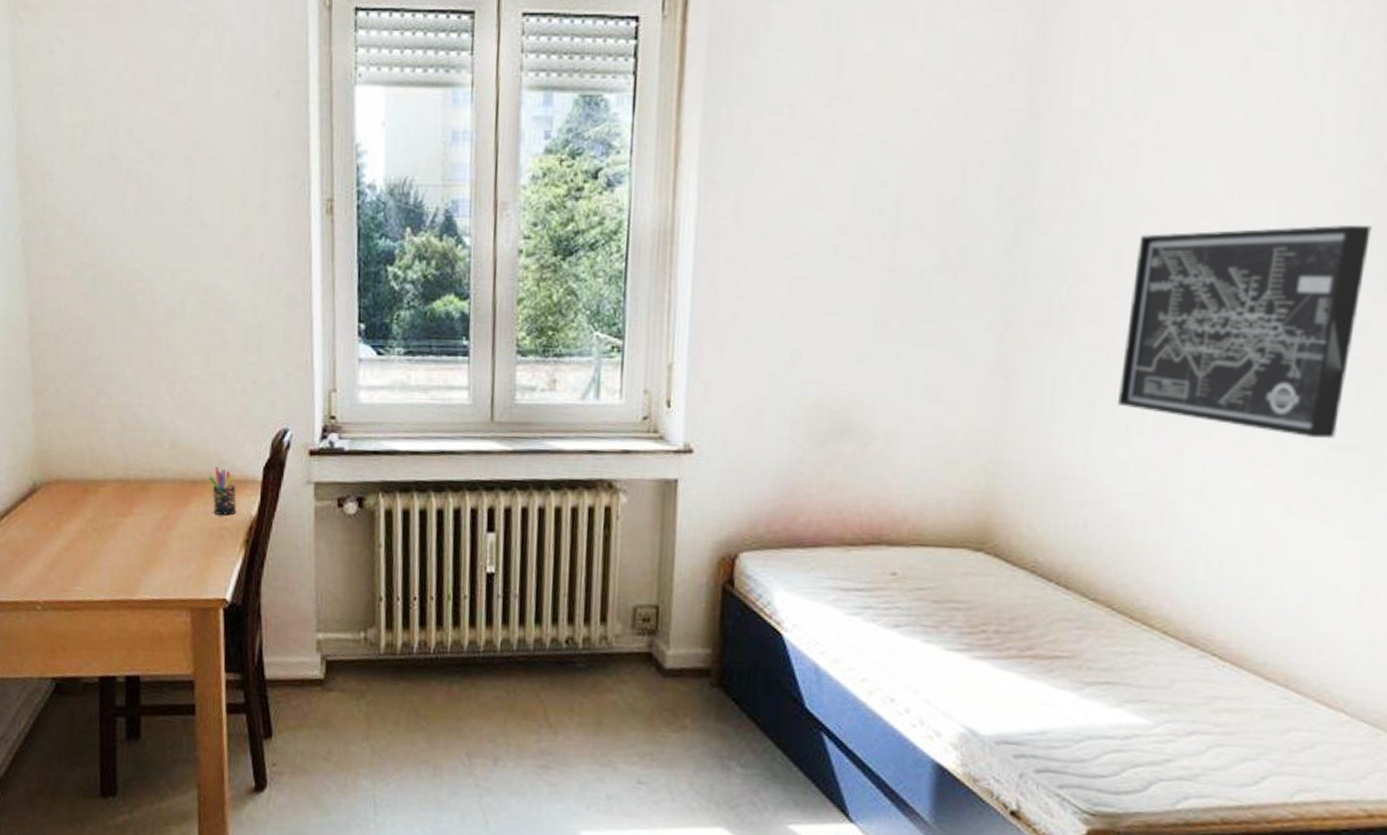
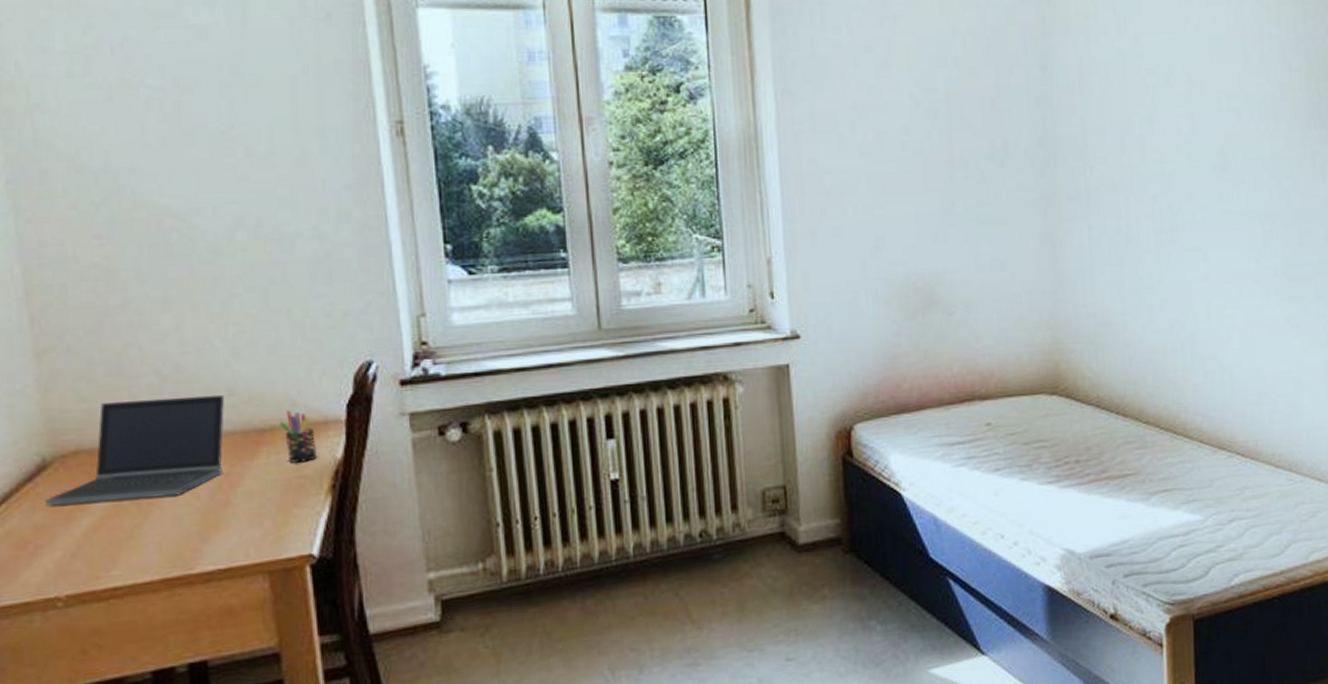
laptop computer: none [33,441,169,530] -> present [44,394,225,506]
wall art: present [1118,224,1372,440] -> none [1135,109,1292,274]

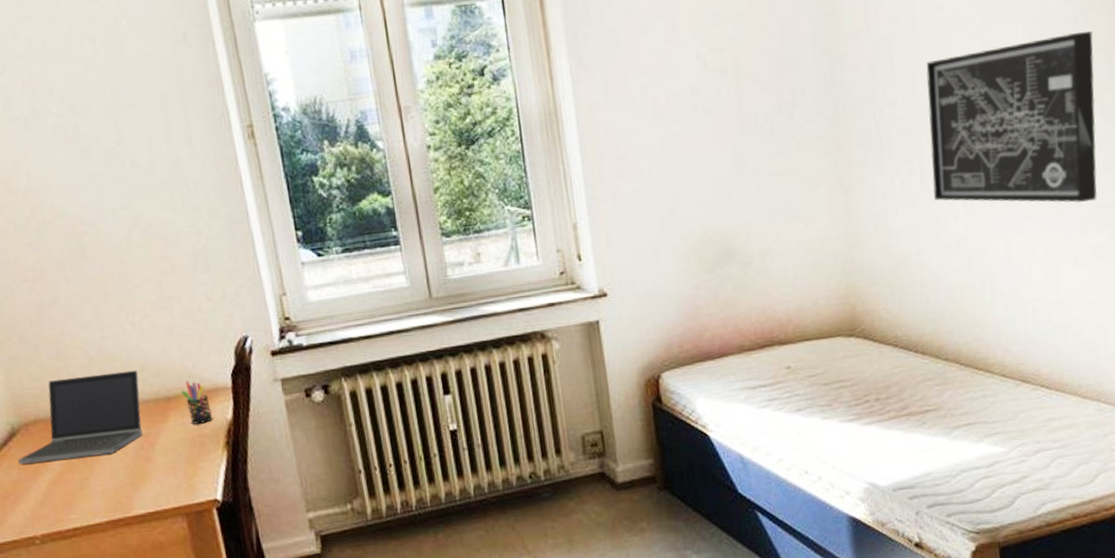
wall art: none [1135,109,1292,274] -> present [926,31,1098,203]

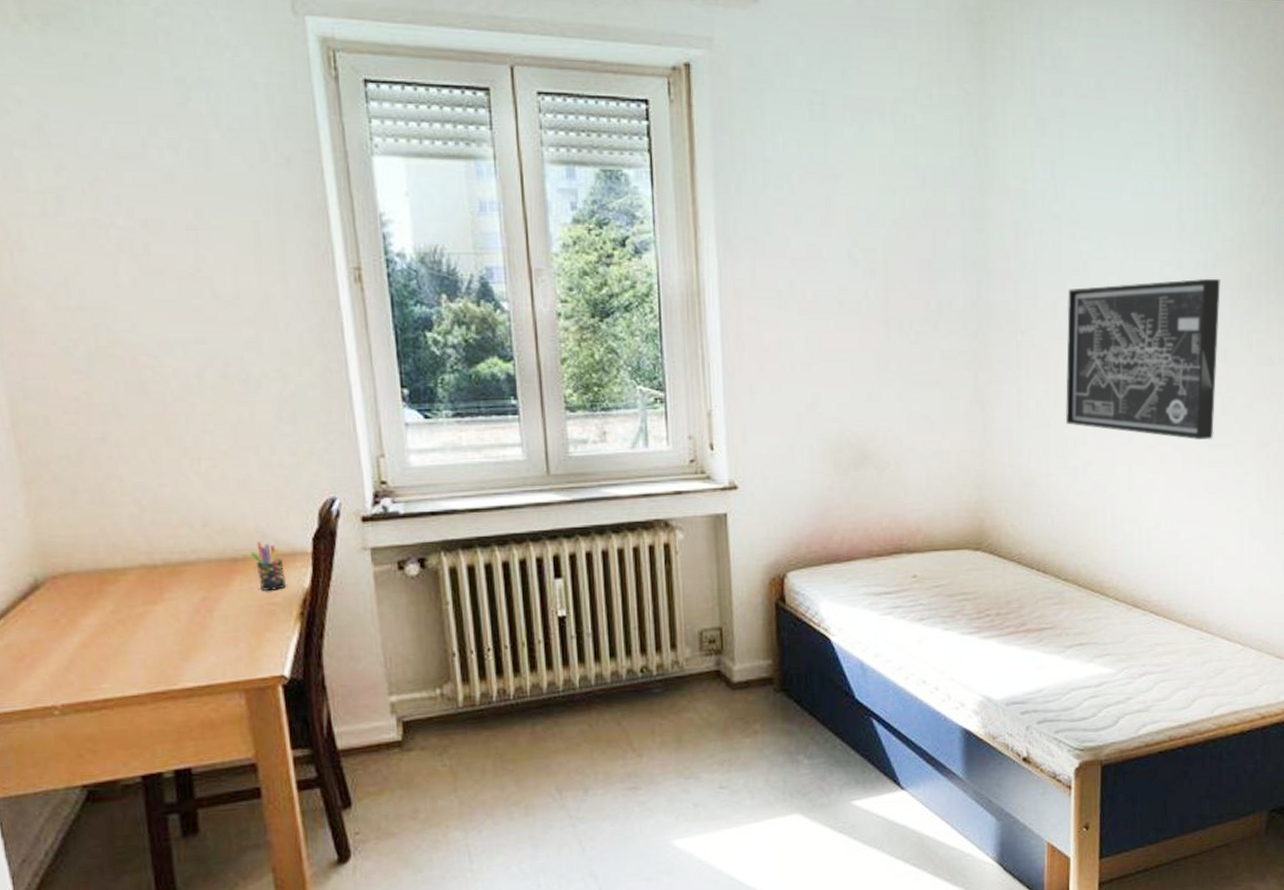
laptop computer: present [17,369,143,465] -> none [38,524,200,623]

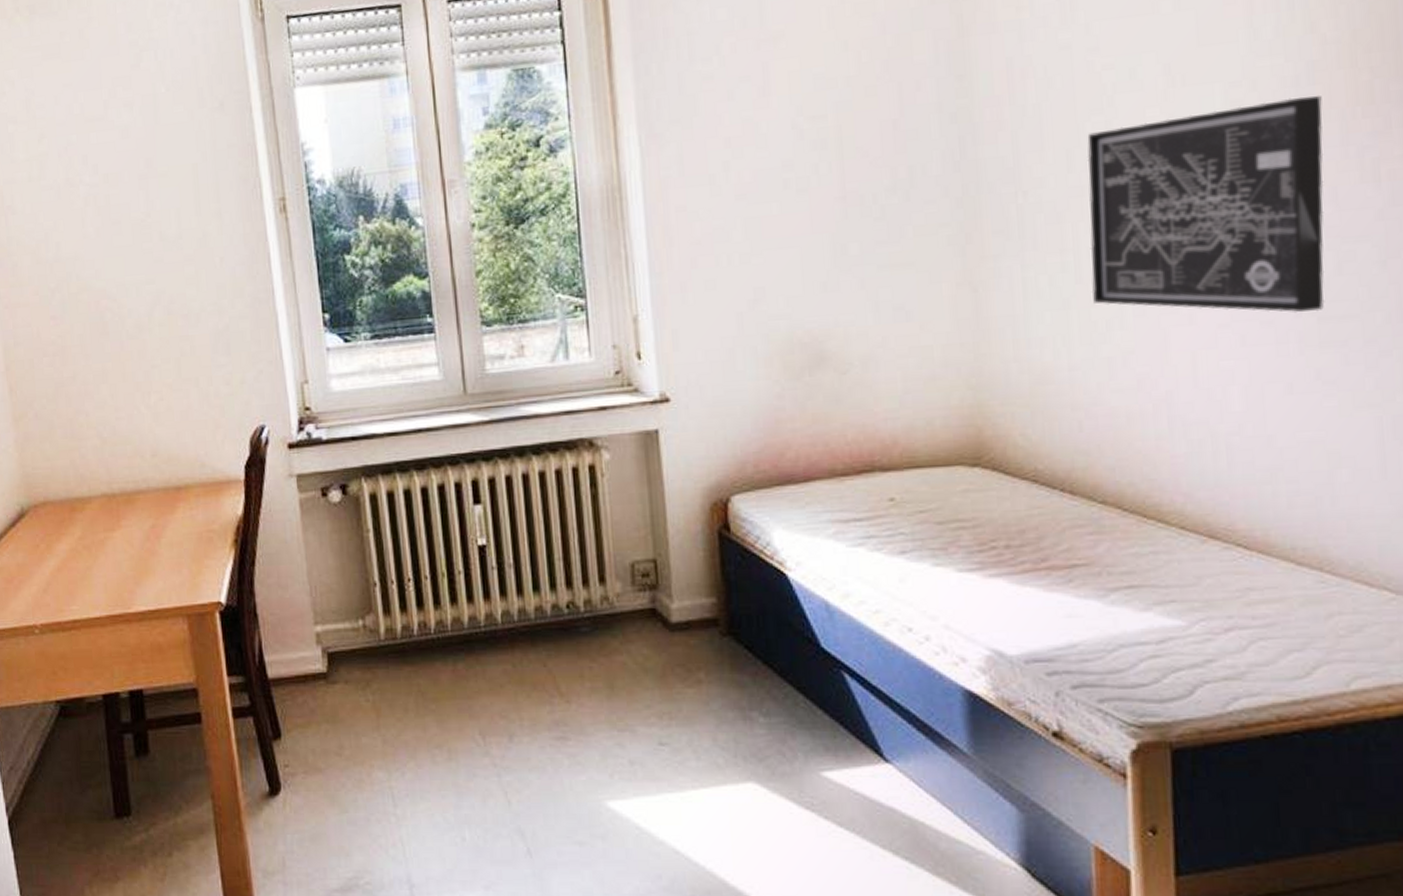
pen holder: present [250,542,287,591] -> none [192,470,223,518]

